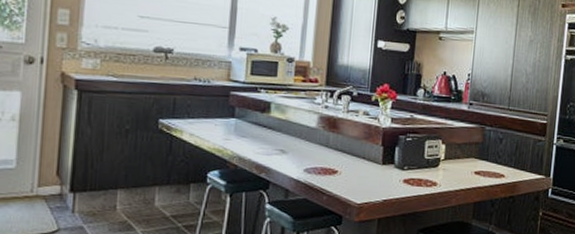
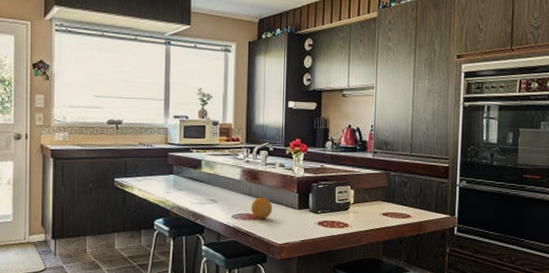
fruit: none [326,149,353,175] -> present [250,197,273,219]

